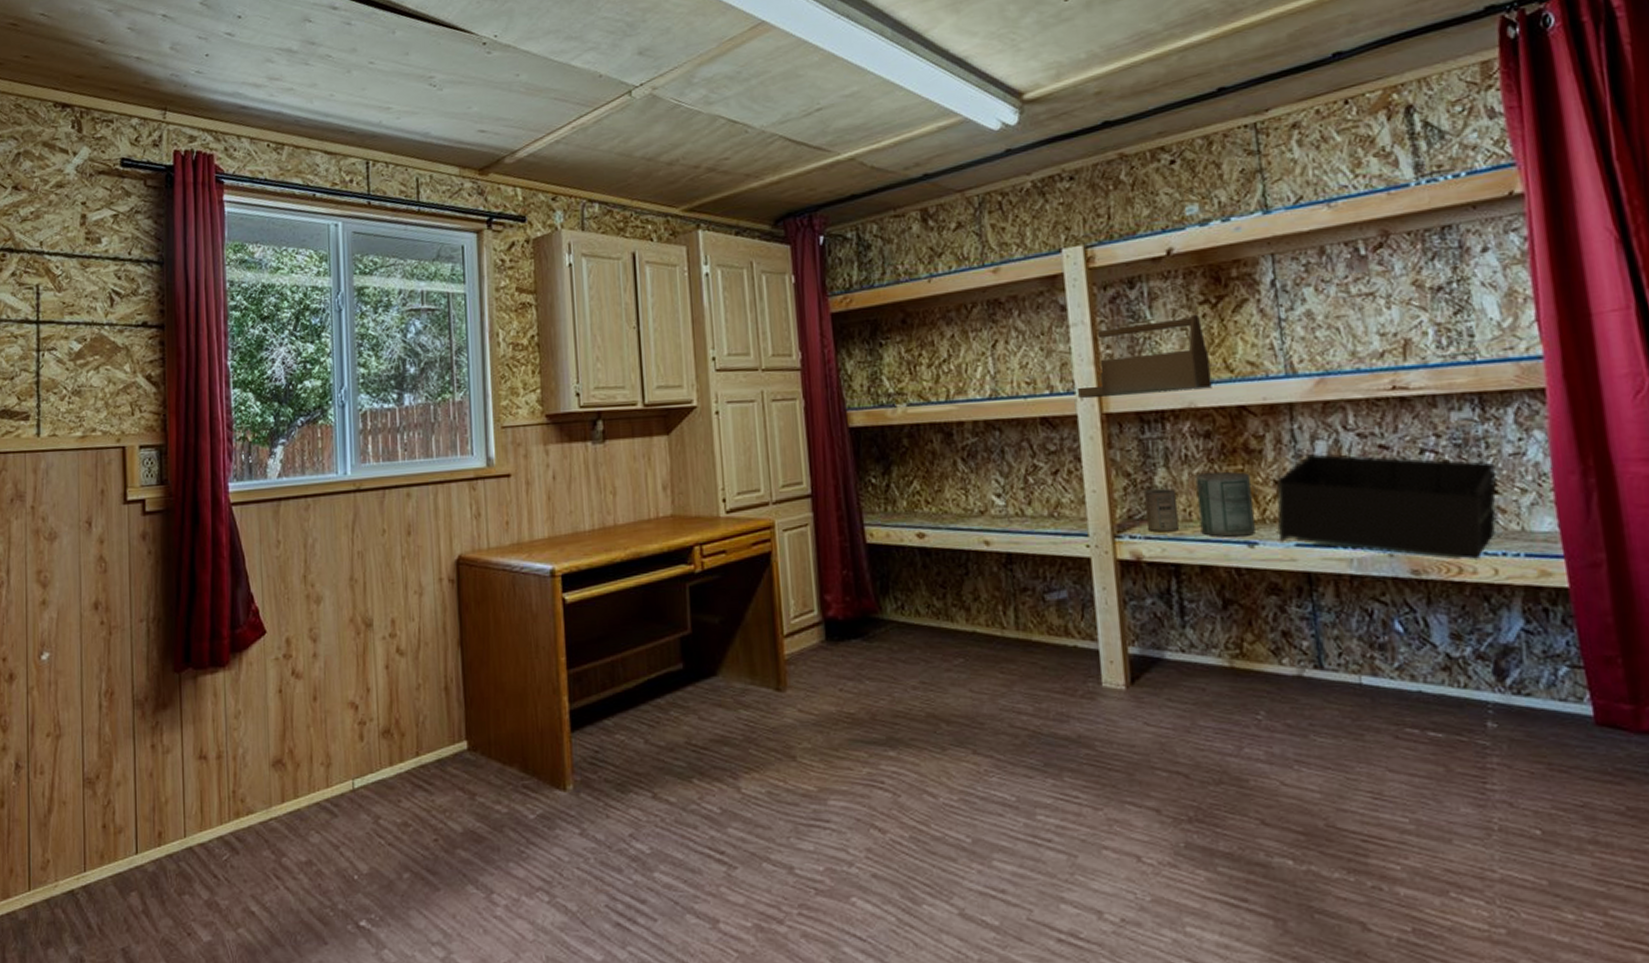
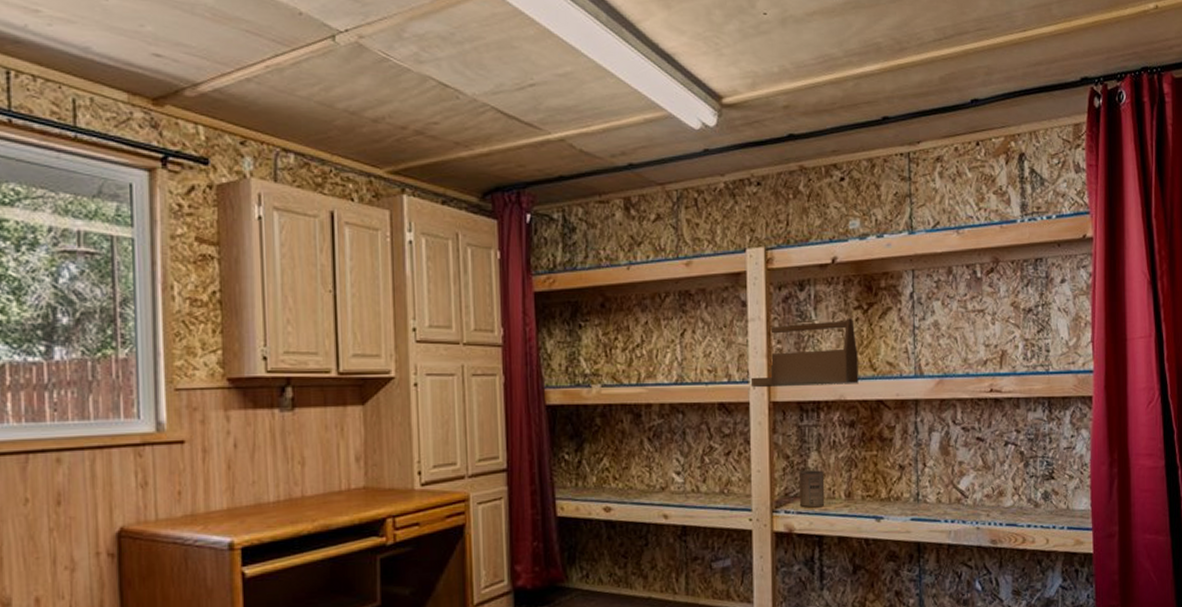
paint can: present [1195,471,1258,537] -> none [840,456,886,513]
storage bin: present [1276,454,1496,561] -> none [899,443,1054,532]

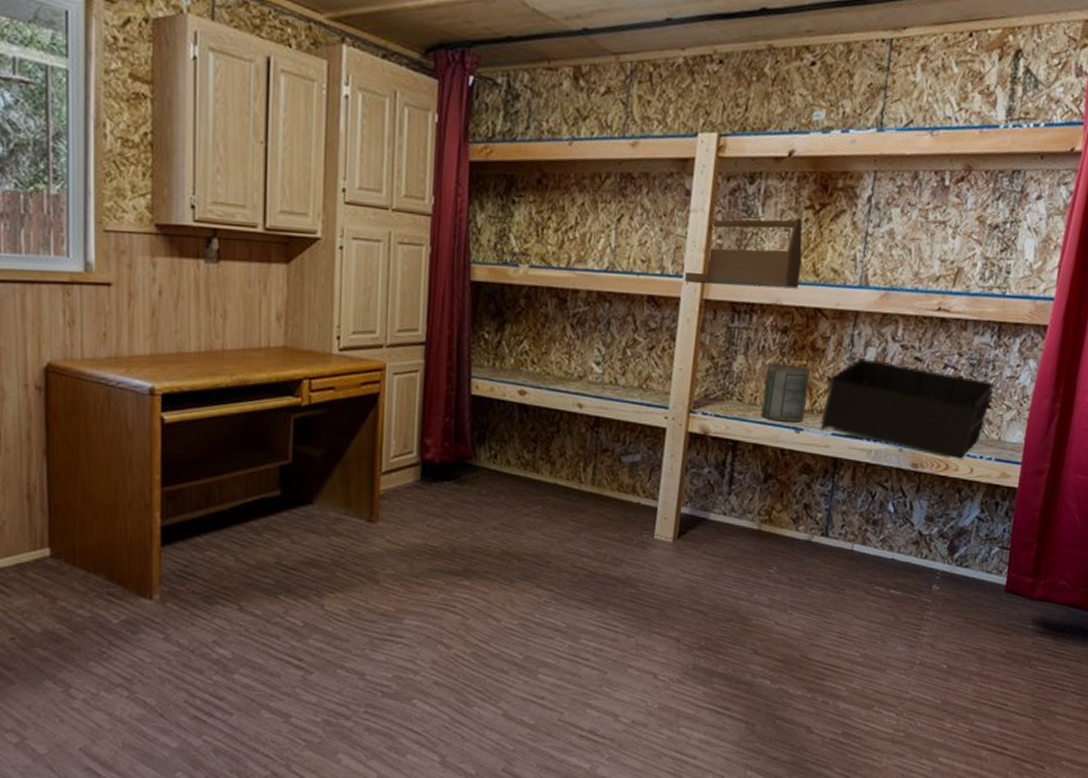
paint can: present [799,469,825,508] -> none [718,372,749,413]
paint can: none [840,456,886,513] -> present [761,363,814,423]
storage bin: none [899,443,1054,532] -> present [820,358,995,460]

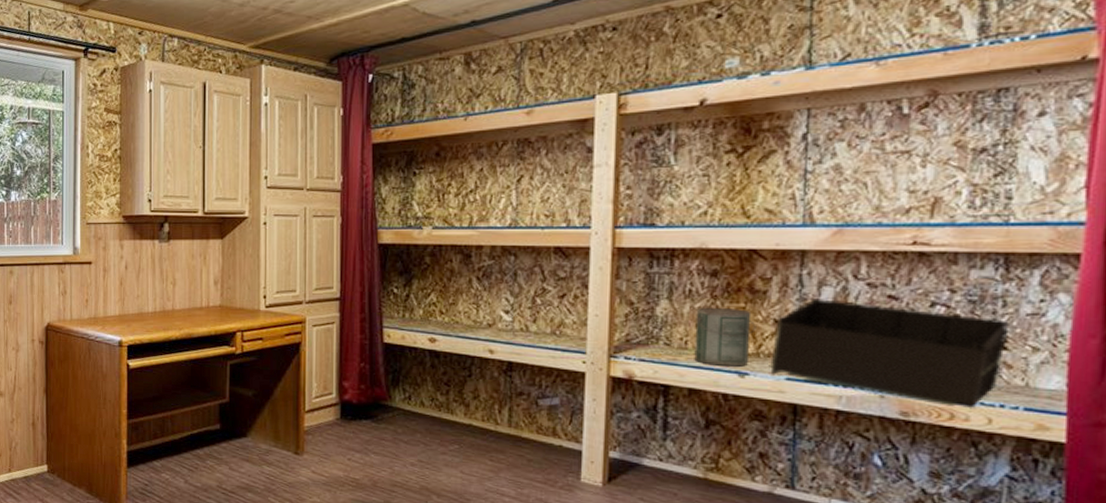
tool box: present [684,217,803,289] -> none [592,162,727,233]

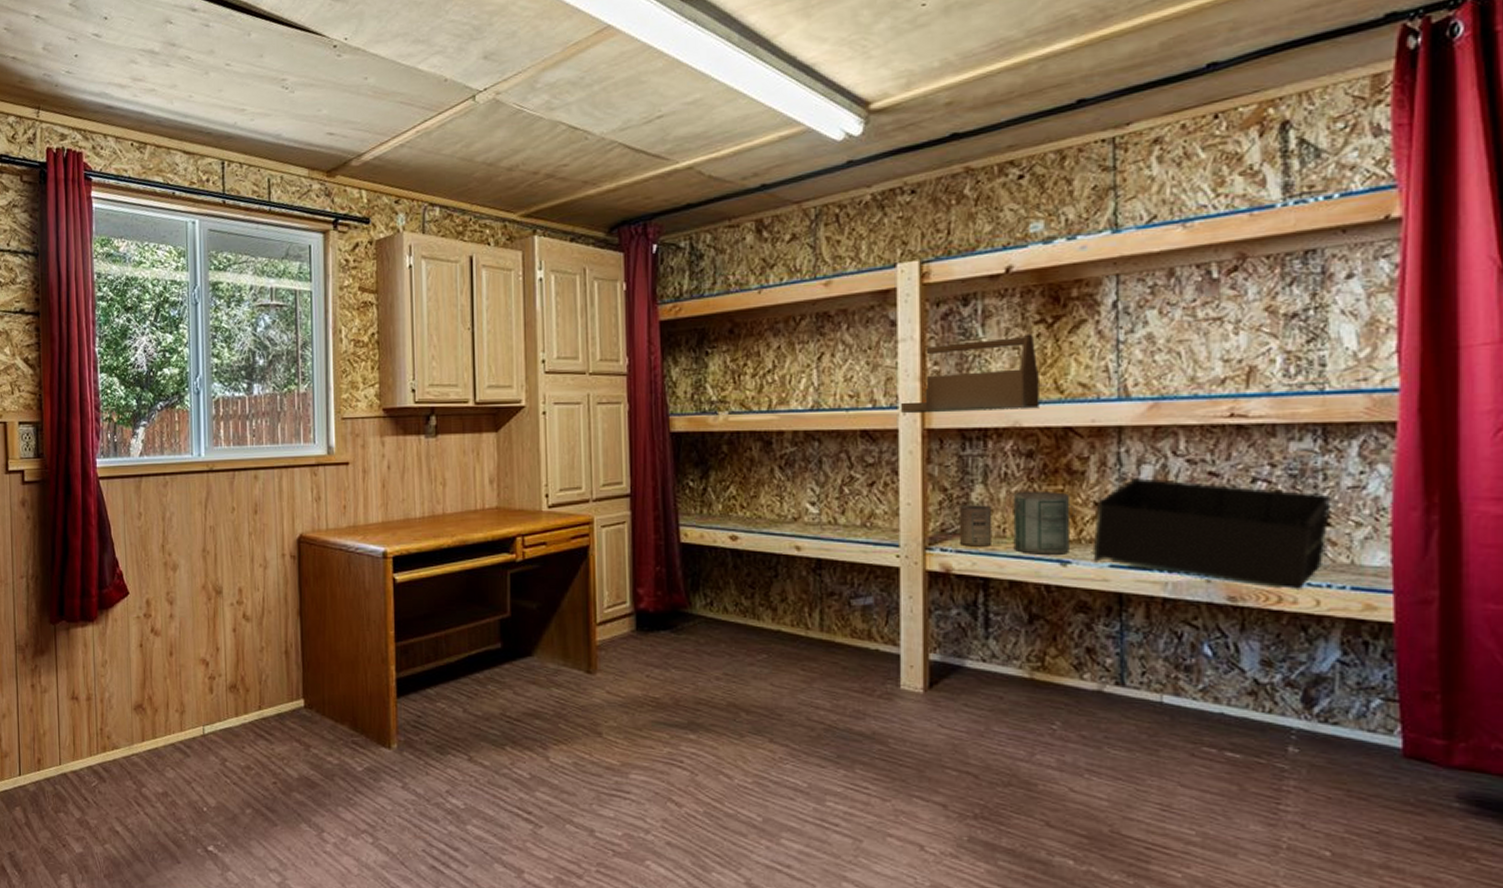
tool box: none [592,162,727,233] -> present [900,333,1039,414]
paint can: none [642,317,676,357] -> present [959,504,993,547]

